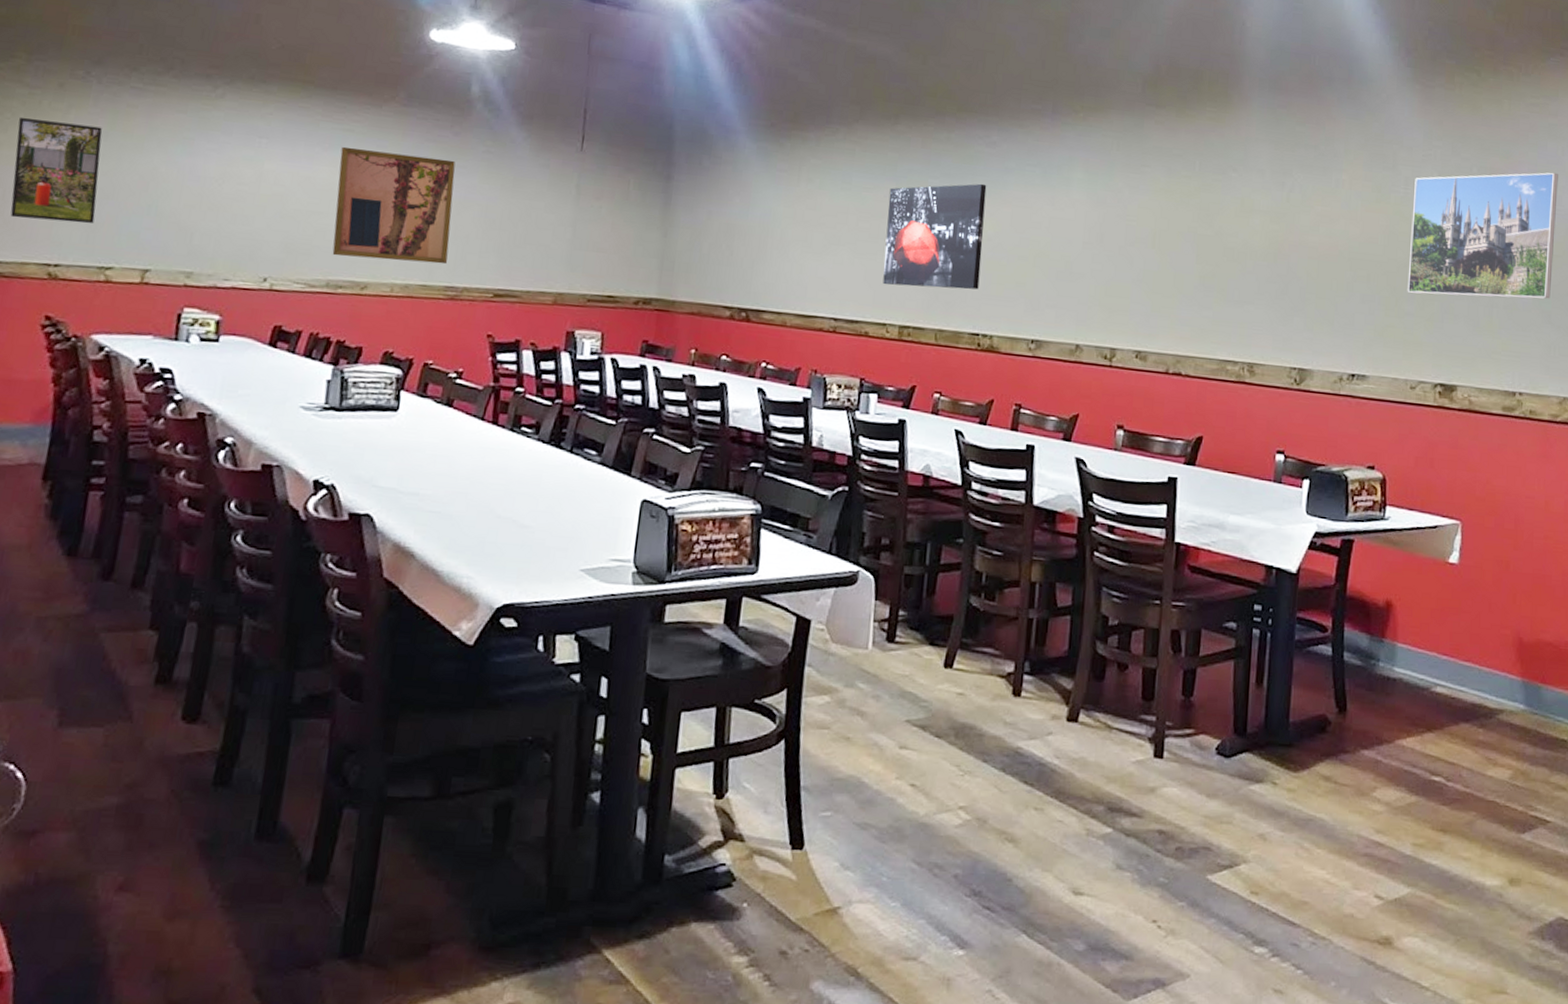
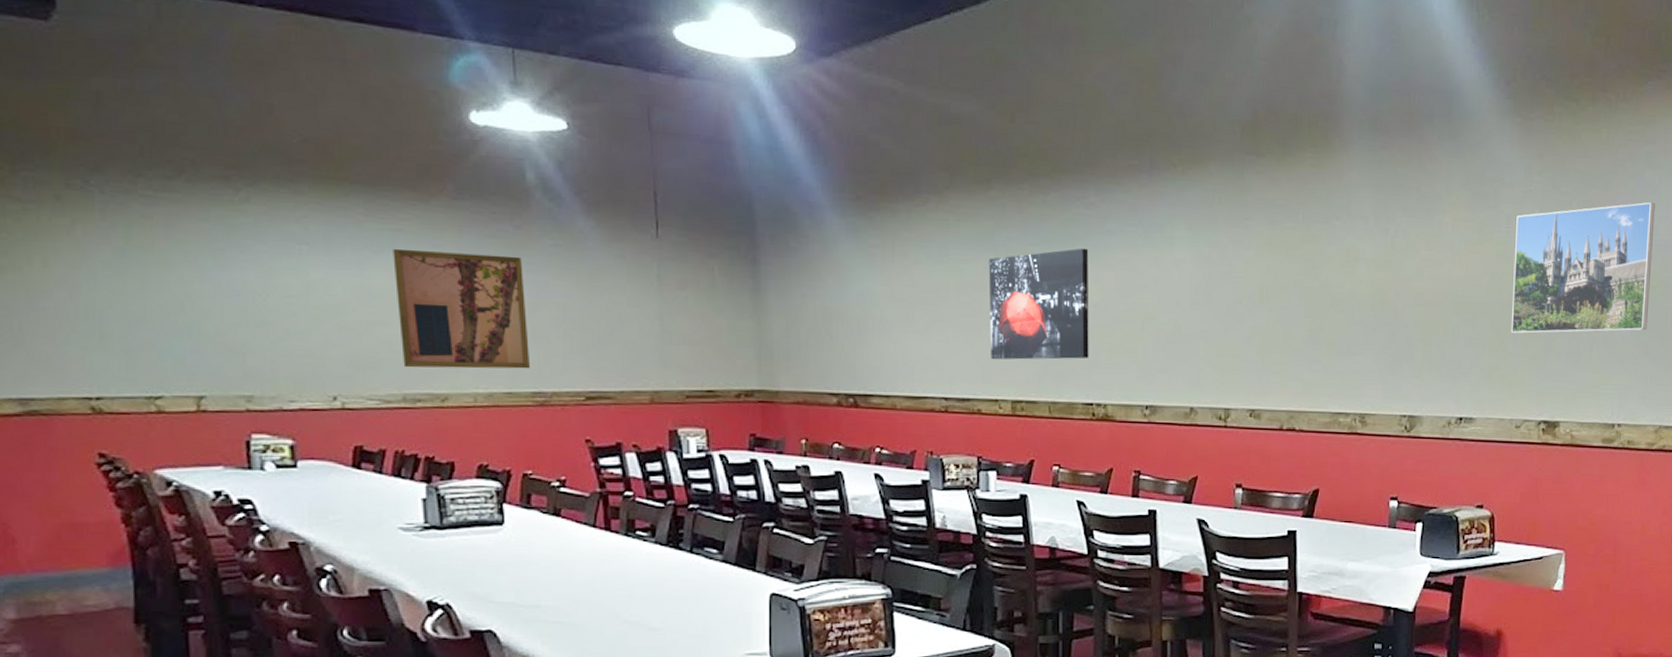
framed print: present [10,117,103,224] -> none [18,236,130,351]

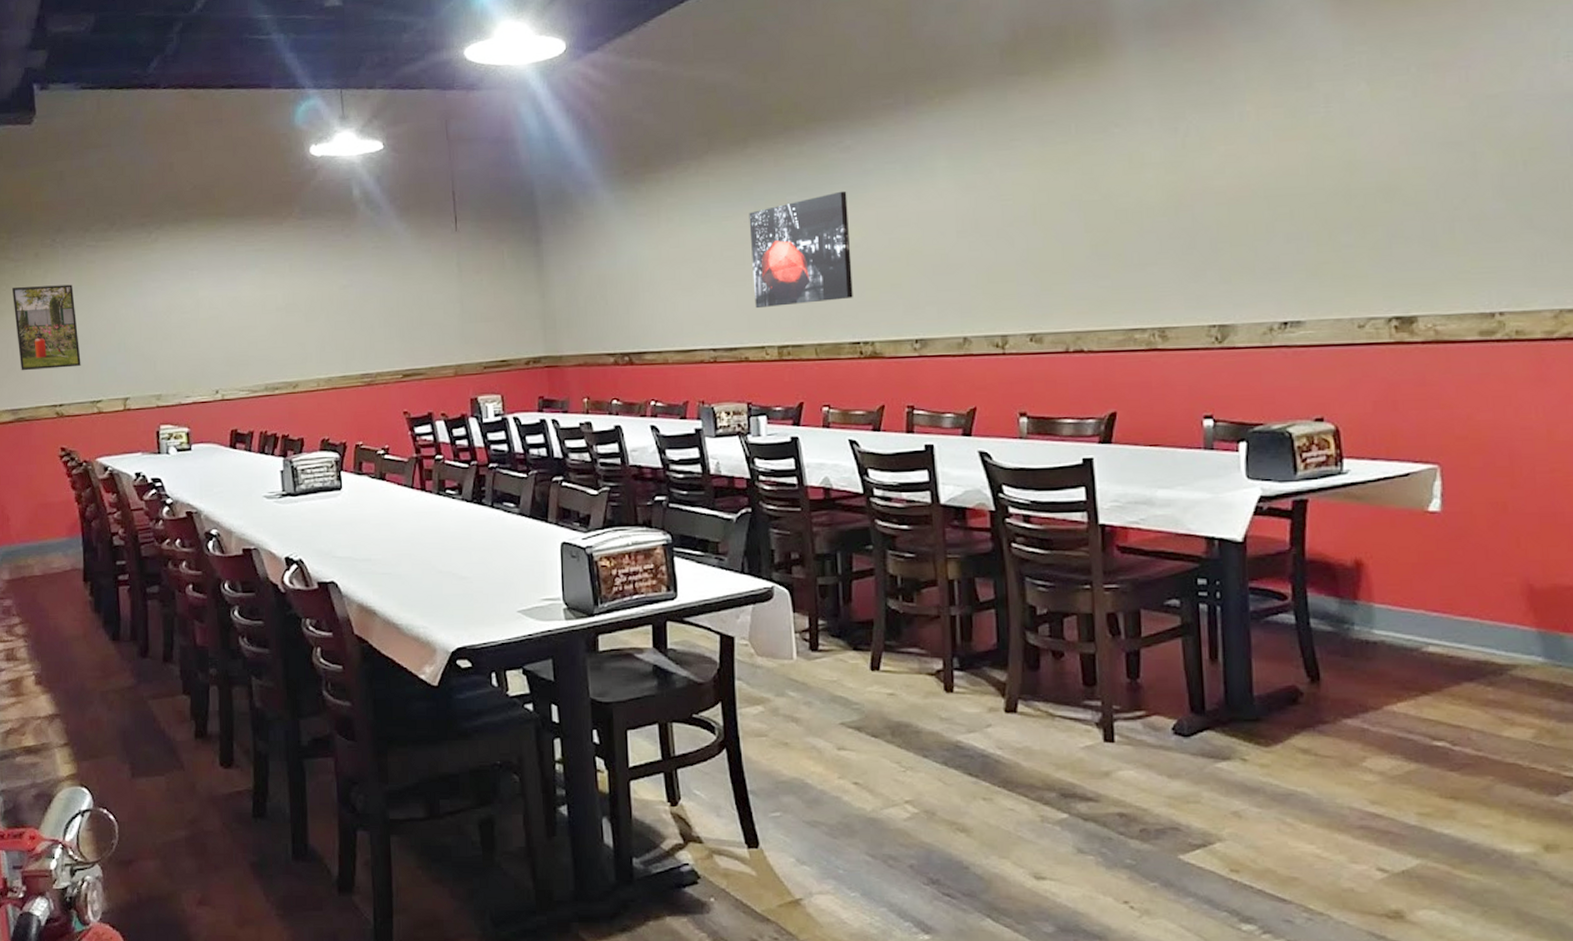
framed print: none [18,236,130,351] -> present [12,284,81,371]
wall art: present [393,248,531,369] -> none [256,260,360,362]
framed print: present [1511,202,1655,334] -> none [1337,52,1530,222]

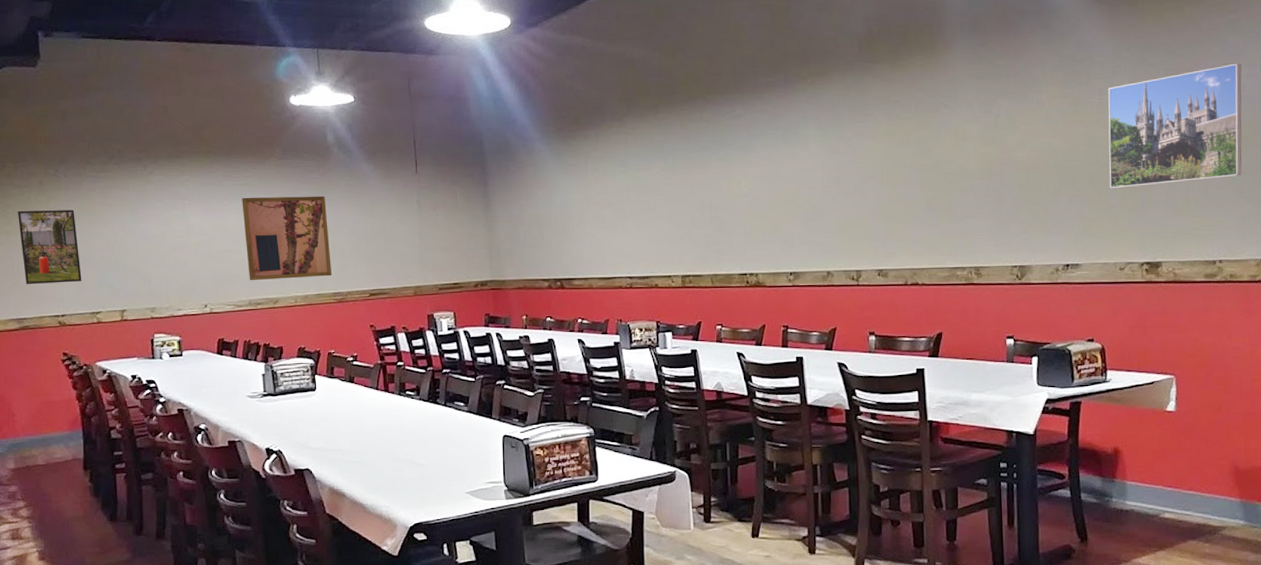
wall art: none [256,260,360,362] -> present [242,195,333,281]
wall art: present [749,191,853,309] -> none [659,151,742,245]
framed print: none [1337,52,1530,222] -> present [1108,63,1242,188]

